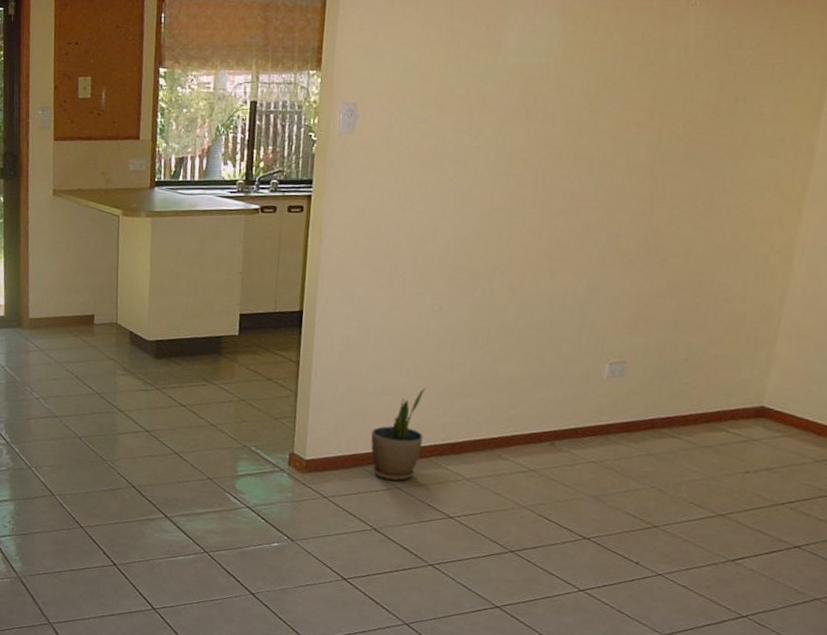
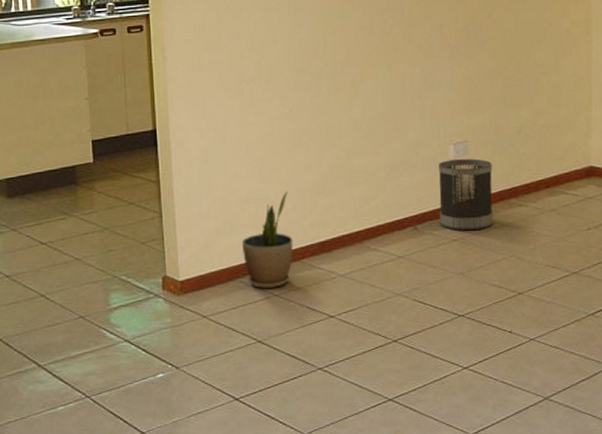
wastebasket: none [579,379,649,455] -> present [438,159,494,231]

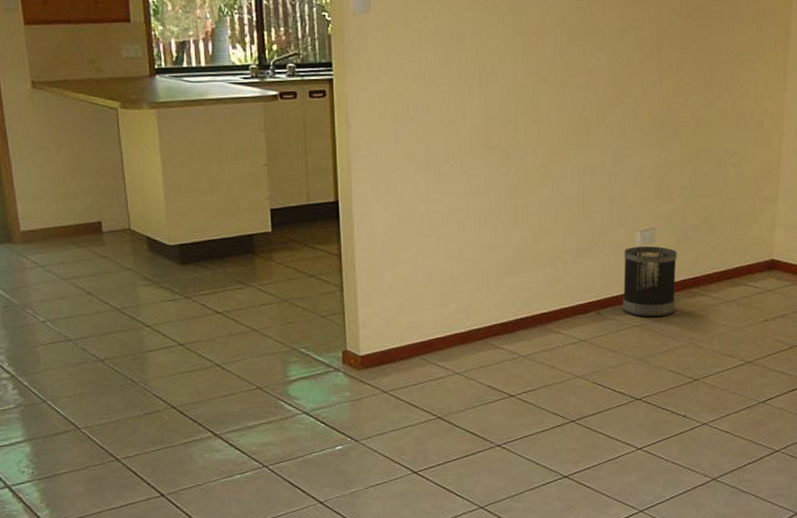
potted plant: present [241,191,294,289] -> none [424,271,476,366]

